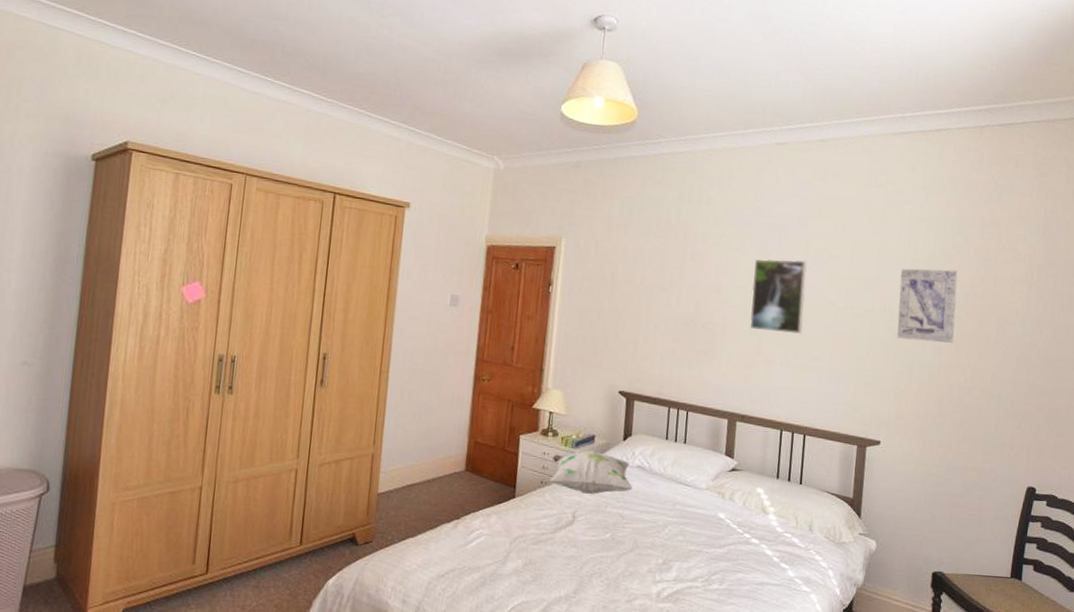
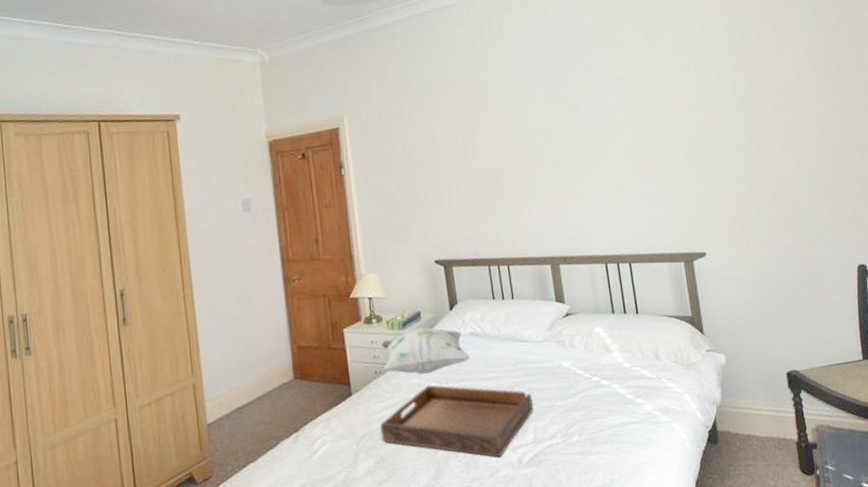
serving tray: none [533,504,683,587] -> present [380,384,533,458]
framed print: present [749,258,807,335] -> none [541,88,605,168]
wall art: present [896,268,958,344] -> none [686,67,754,146]

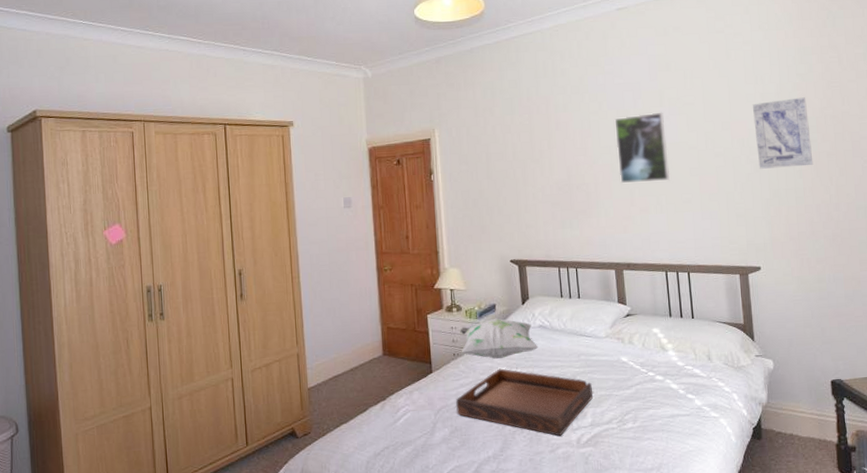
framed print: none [541,88,605,168] -> present [614,112,670,183]
wall art: none [686,67,754,146] -> present [752,97,814,169]

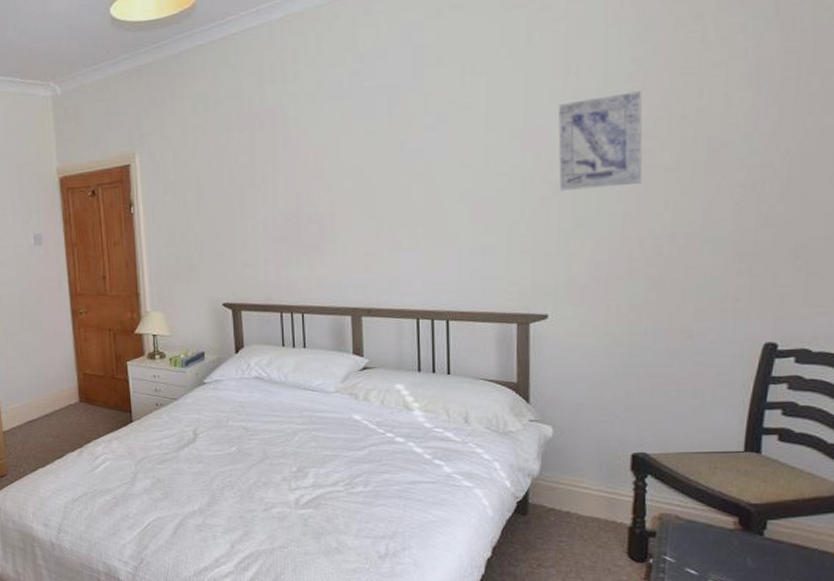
serving tray: present [455,368,593,436] -> none [158,421,316,495]
decorative pillow: present [460,318,538,359] -> none [163,367,253,411]
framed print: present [614,112,670,183] -> none [361,120,432,212]

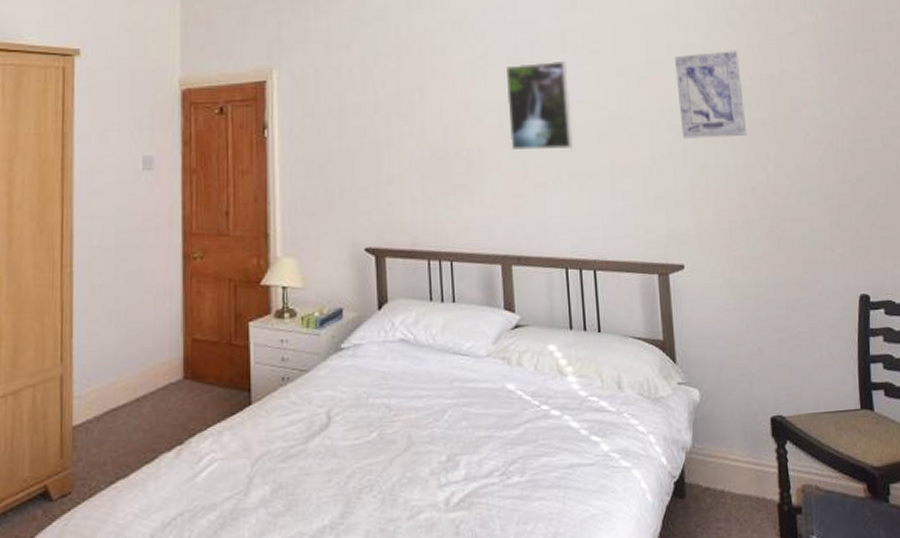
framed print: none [361,120,432,212] -> present [505,60,574,150]

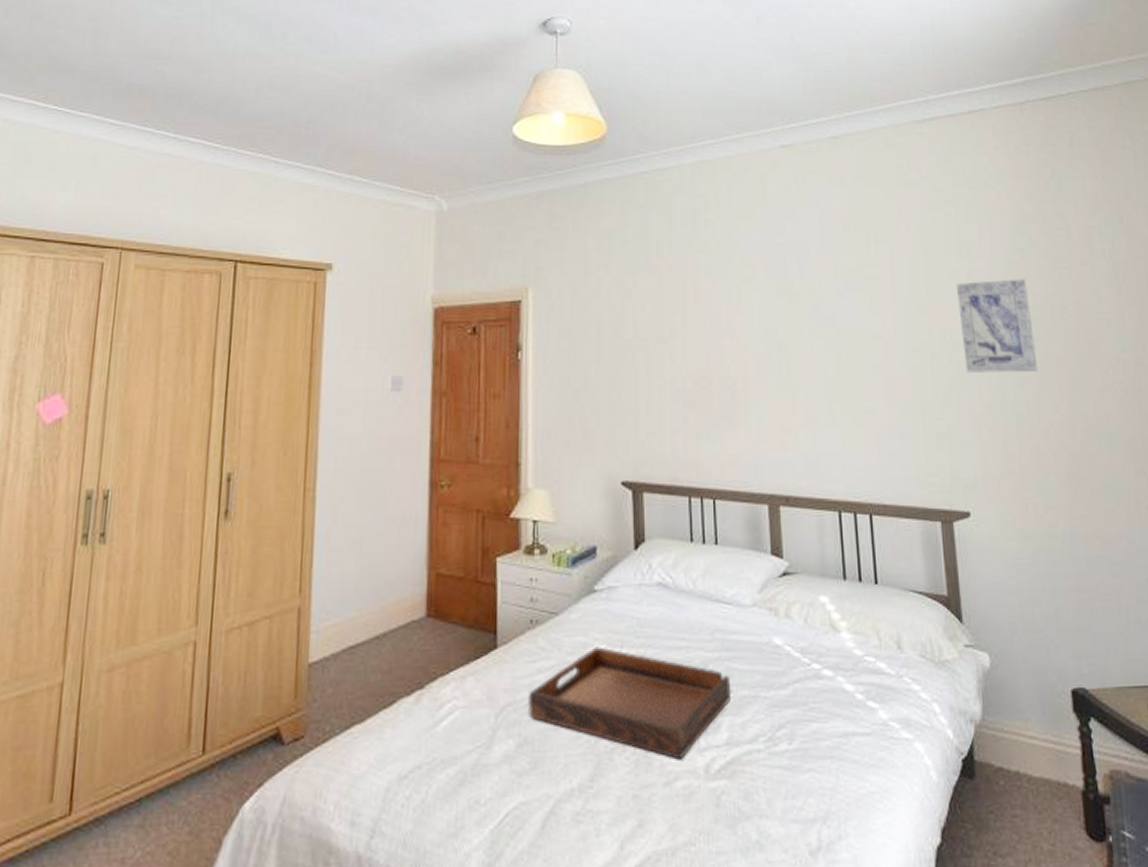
serving tray: none [281,399,468,496] -> present [527,646,730,760]
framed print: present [505,60,574,150] -> none [773,285,847,382]

